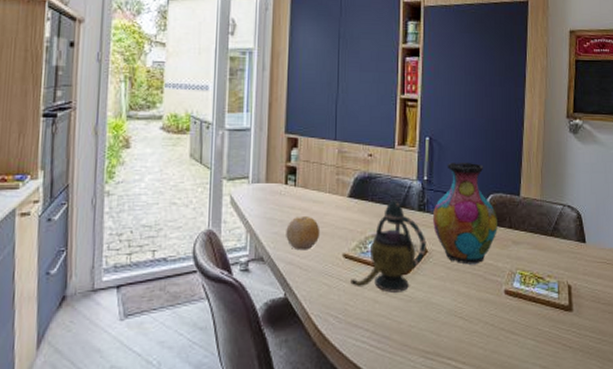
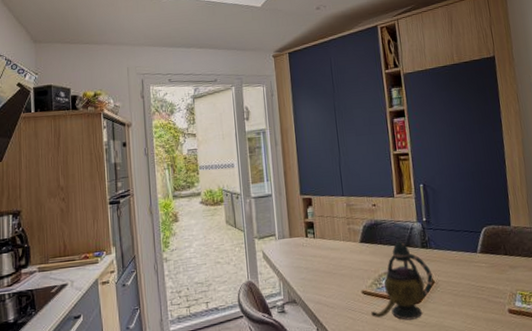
fruit: present [286,215,320,251] -> none [311,261,341,292]
vase: present [432,162,497,265] -> none [434,201,495,290]

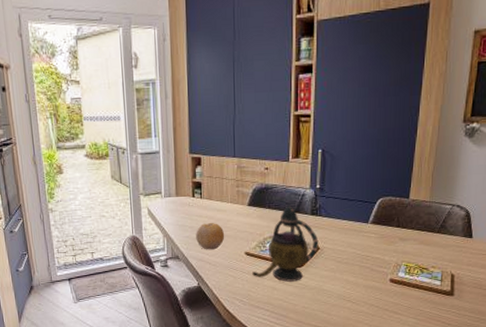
fruit: none [311,261,341,292] -> present [196,222,225,250]

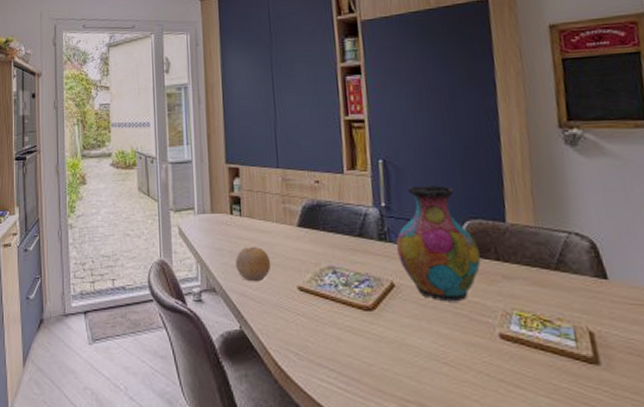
teapot: present [252,206,319,282] -> none [309,228,393,330]
vase: none [324,170,386,259] -> present [396,185,481,302]

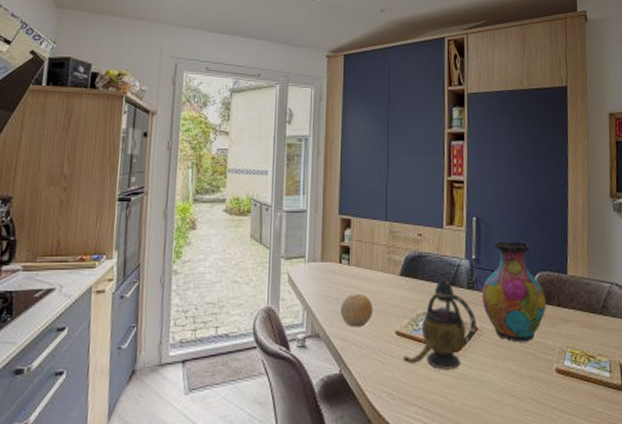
teapot: none [309,228,393,330] -> present [403,277,477,370]

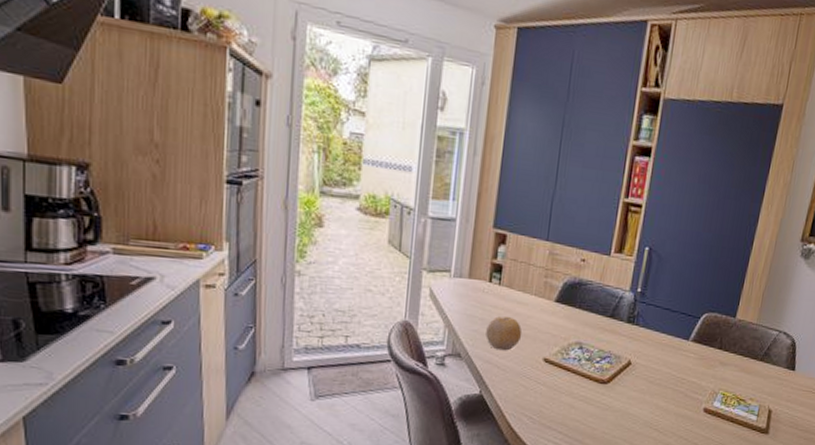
teapot: present [403,277,477,370] -> none [548,308,631,401]
vase: present [481,241,546,343] -> none [640,276,709,381]

